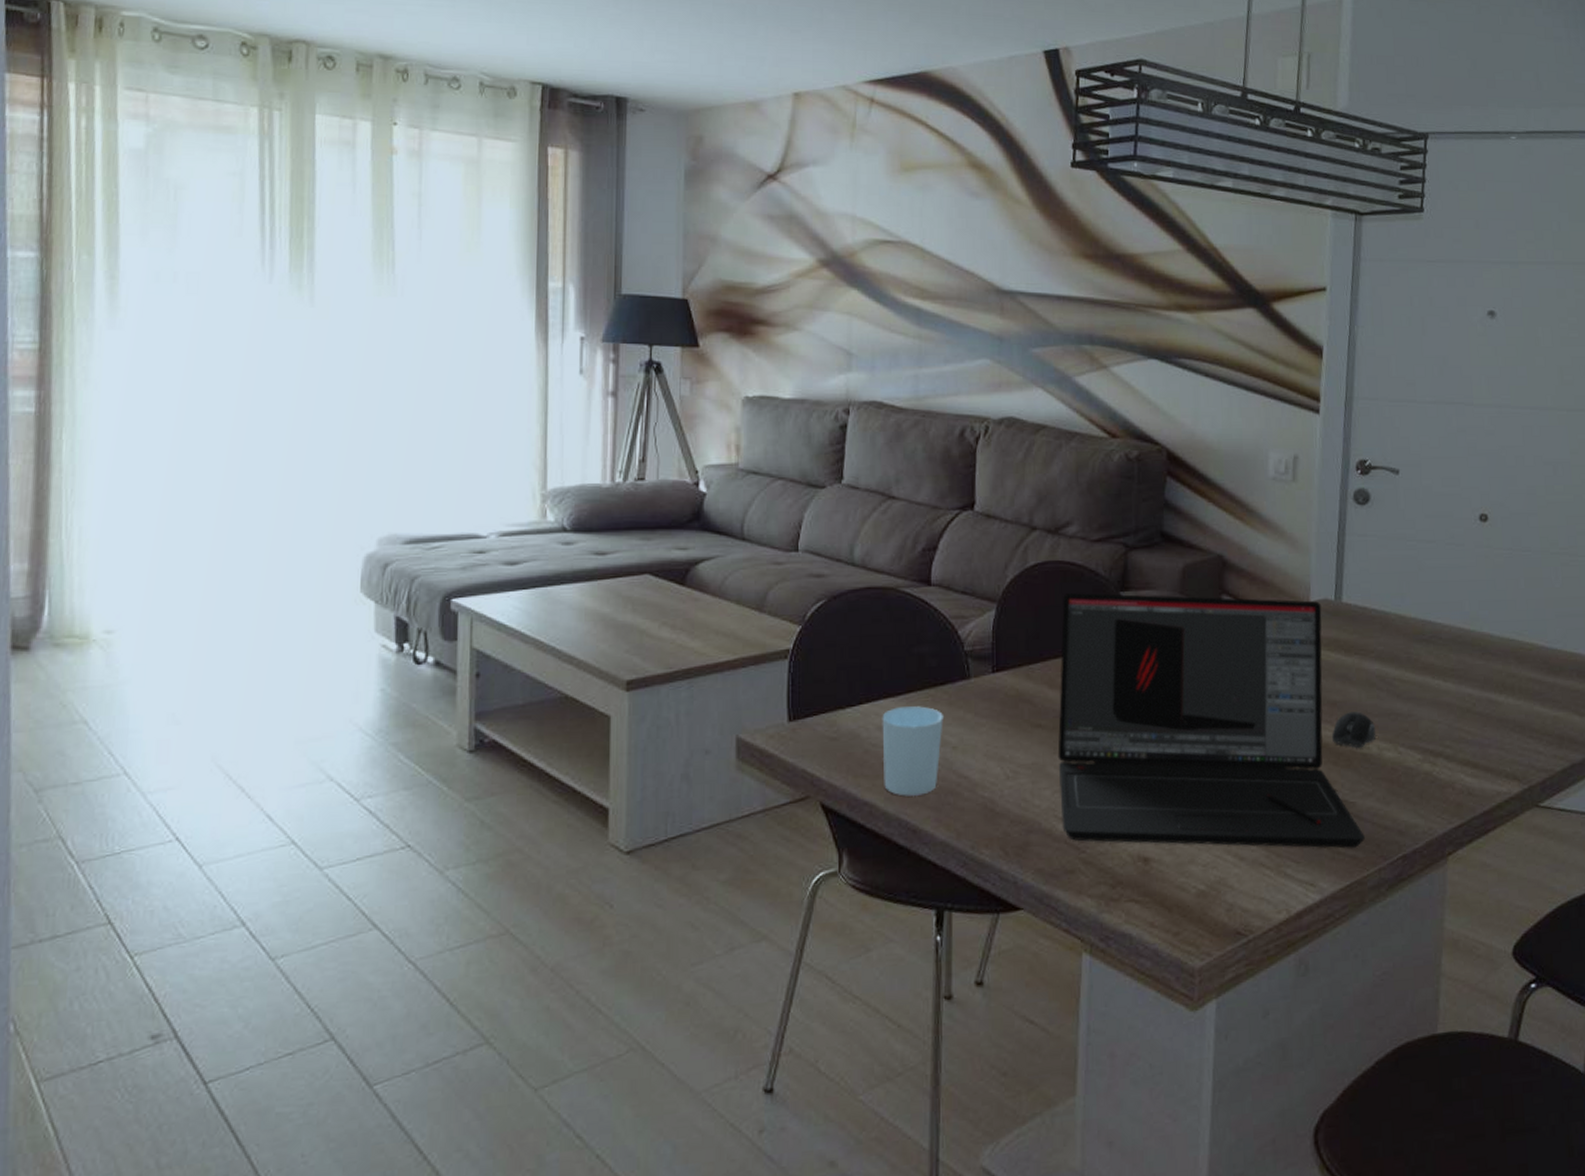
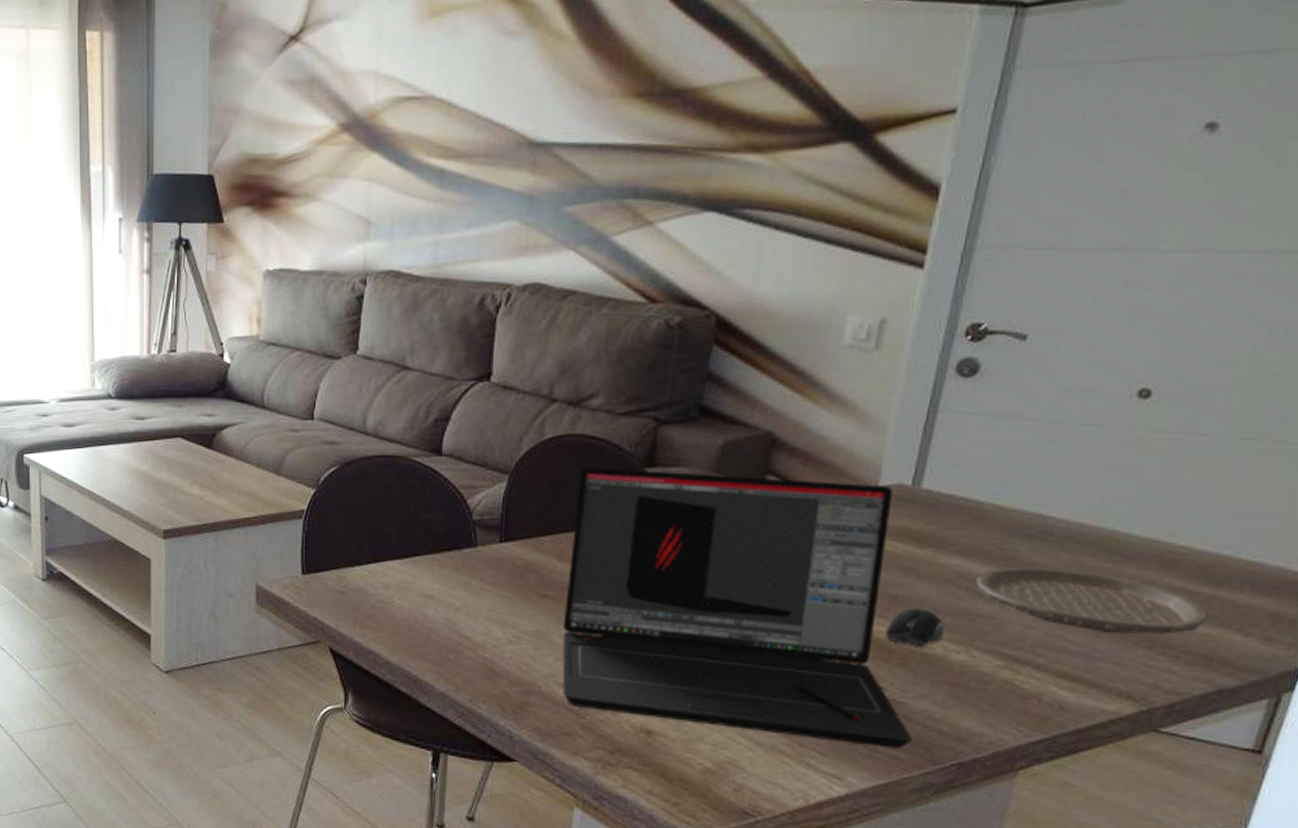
cup: present [882,706,943,796] -> none [388,569,448,650]
plate: none [1393,667,1555,722] -> present [976,566,1209,635]

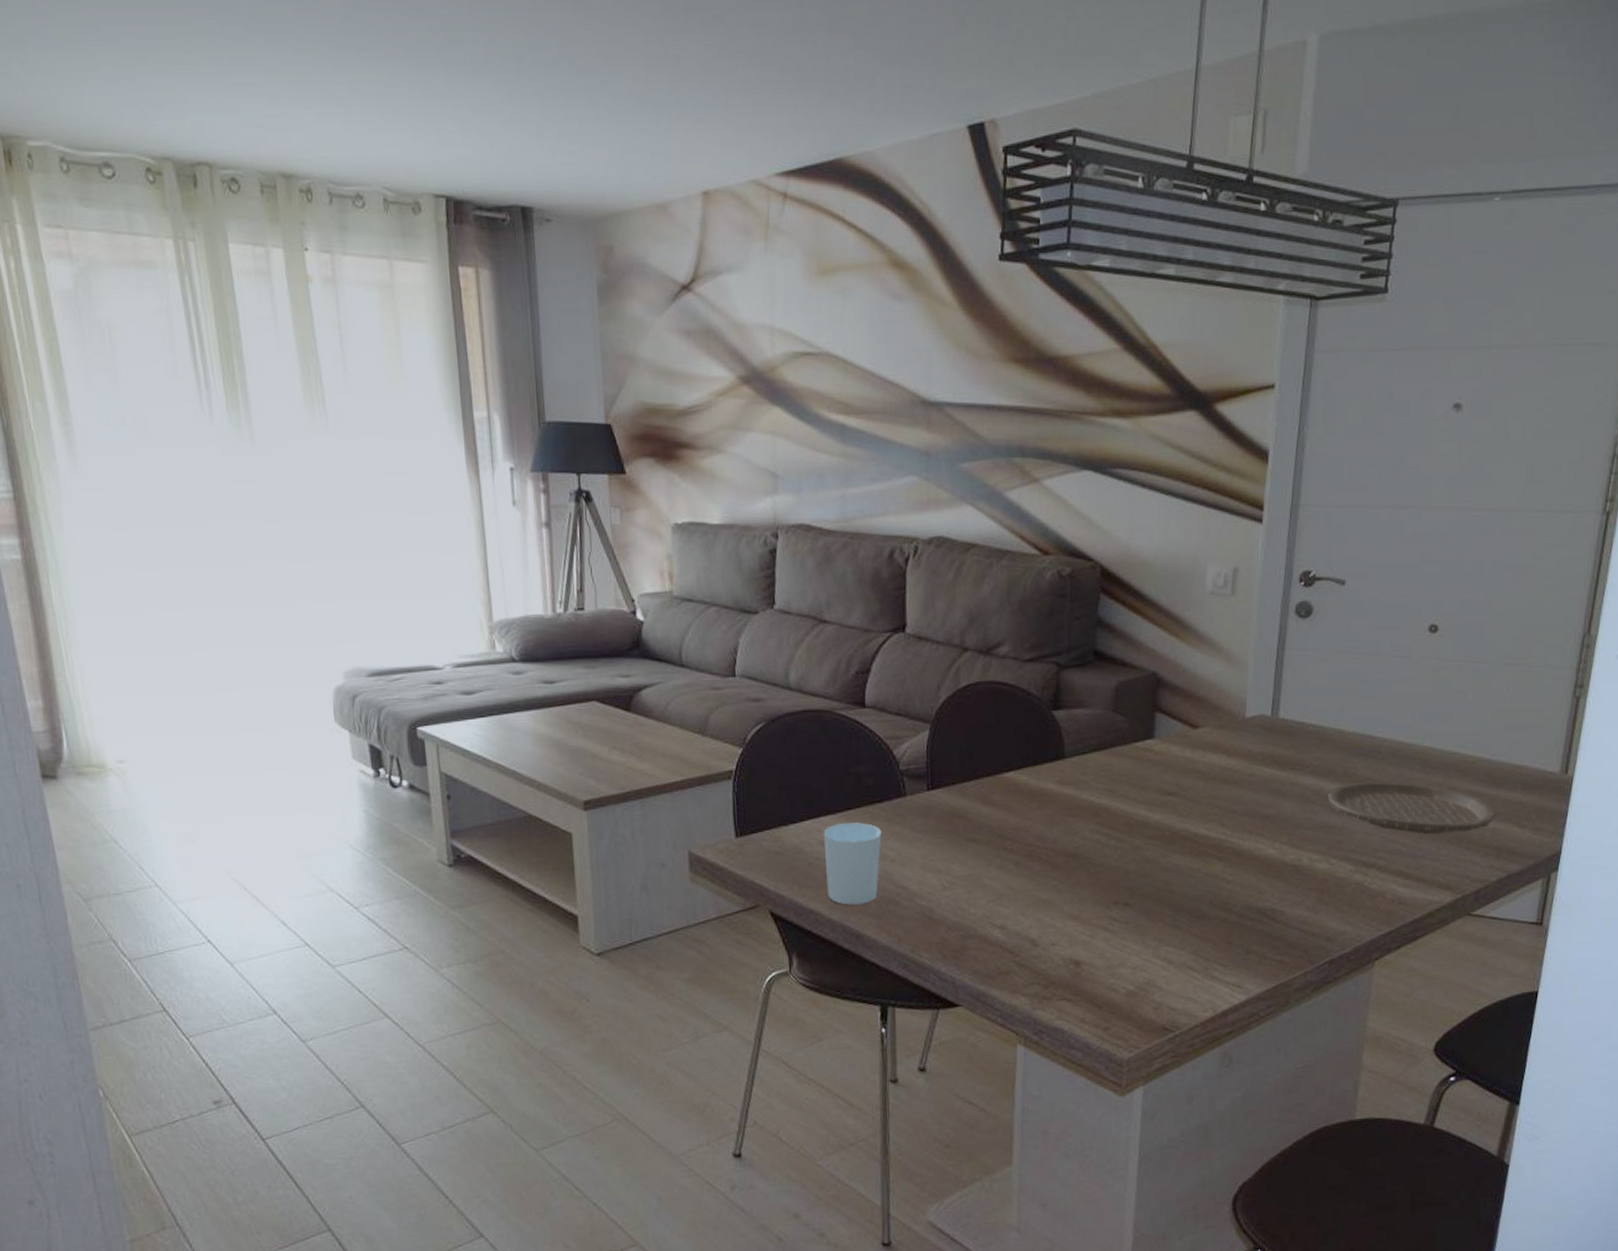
cup: none [388,569,448,650] -> present [823,822,882,905]
laptop: present [562,468,912,748] -> none [992,712,1292,953]
computer mouse: present [885,608,945,648] -> none [1262,825,1308,860]

